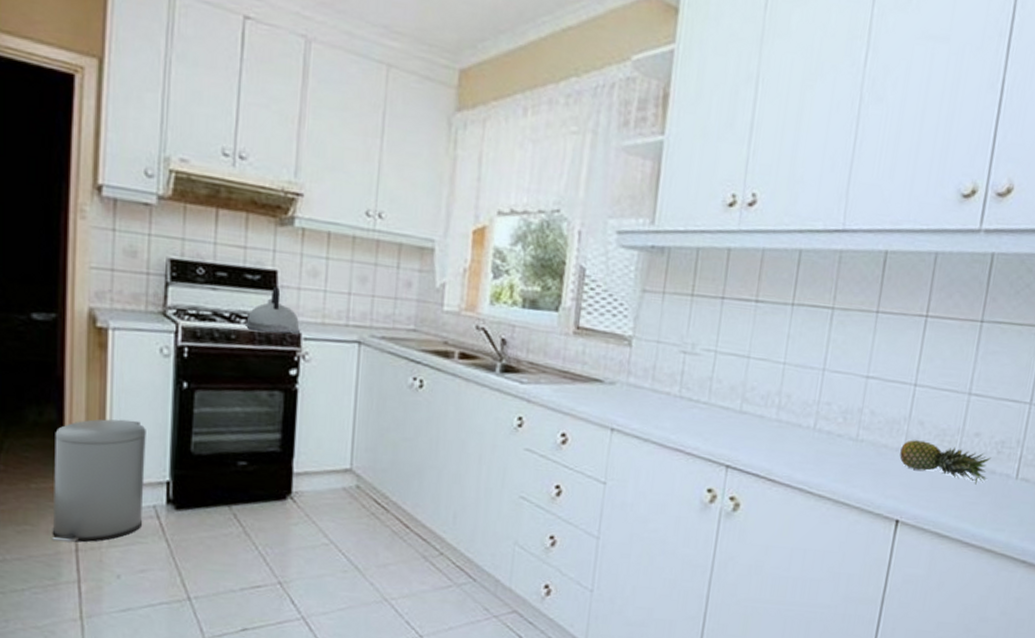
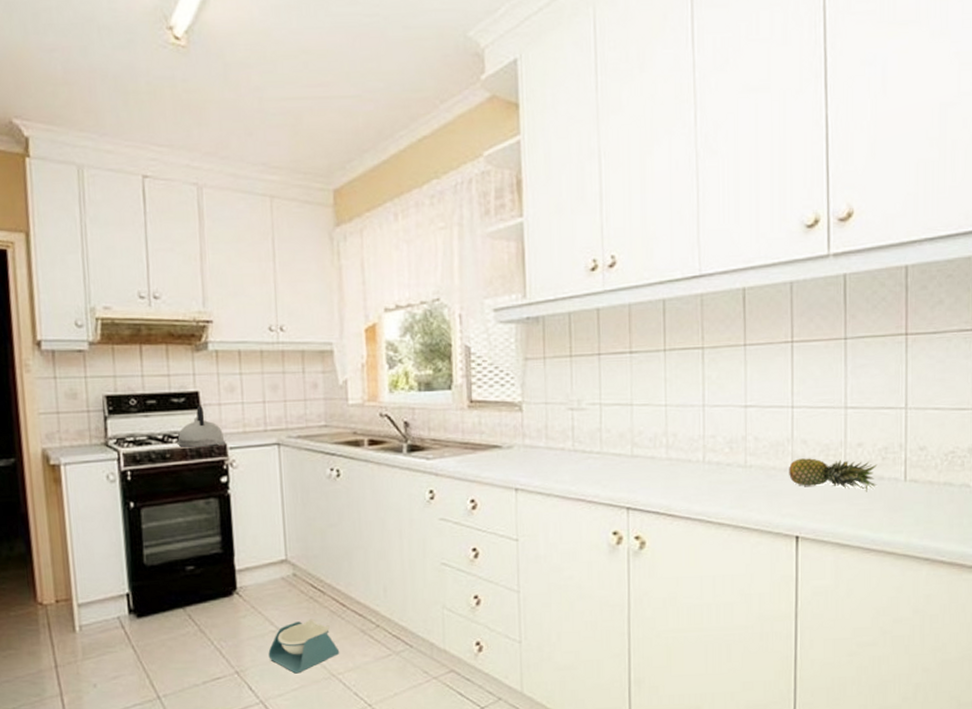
pedal bin: present [52,419,146,543] -> none [25,542,109,661]
pet bowl: none [317,536,396,593] -> present [268,619,340,674]

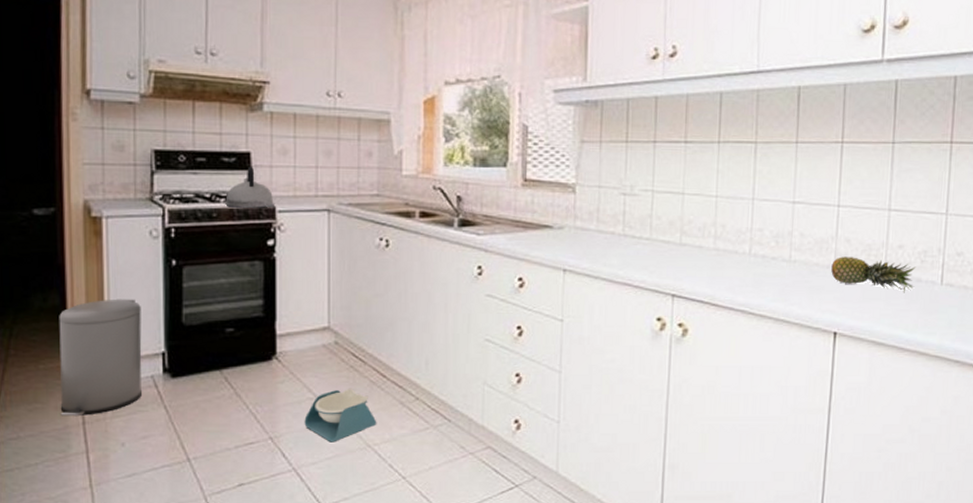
pedal bin: none [25,542,109,661] -> present [59,299,142,417]

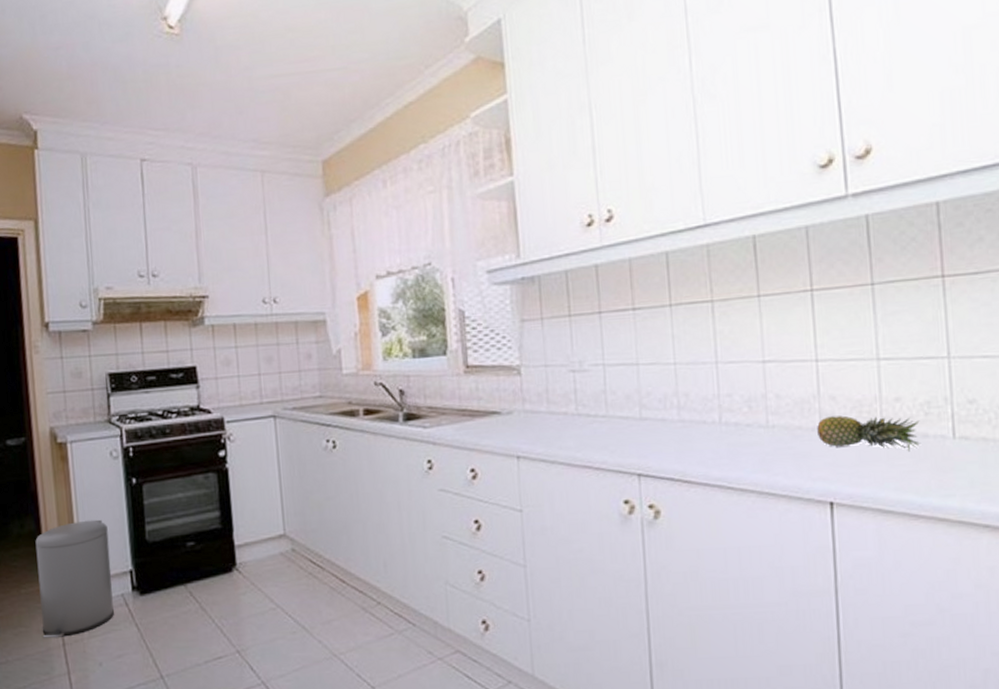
kettle: present [224,167,274,208] -> none [176,380,222,422]
pet bowl: present [304,388,377,442] -> none [268,595,341,653]

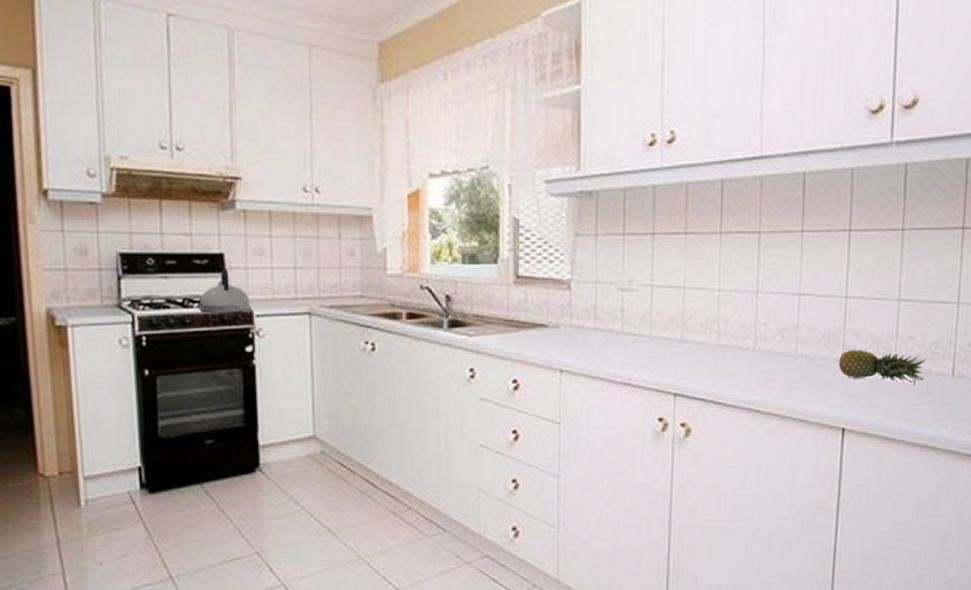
pedal bin: present [35,519,114,639] -> none [26,412,118,537]
kettle: none [176,380,222,422] -> present [197,269,251,313]

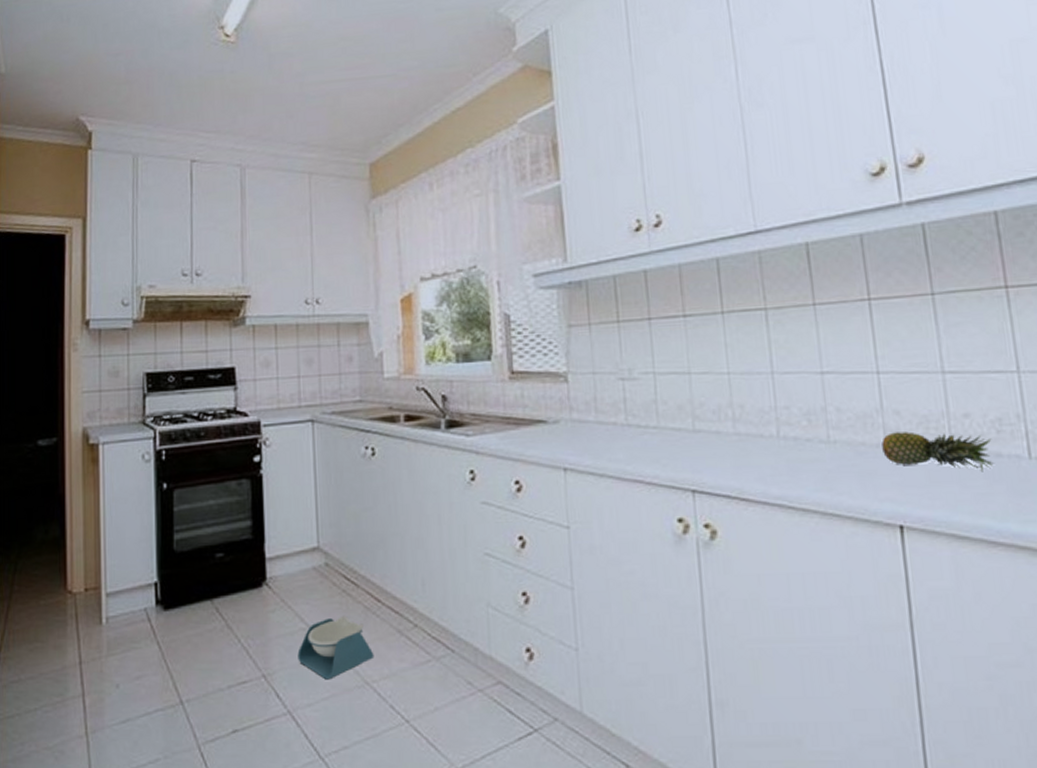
kettle: present [197,269,251,313] -> none [211,382,259,425]
pet bowl: none [292,499,369,556] -> present [297,615,375,680]

